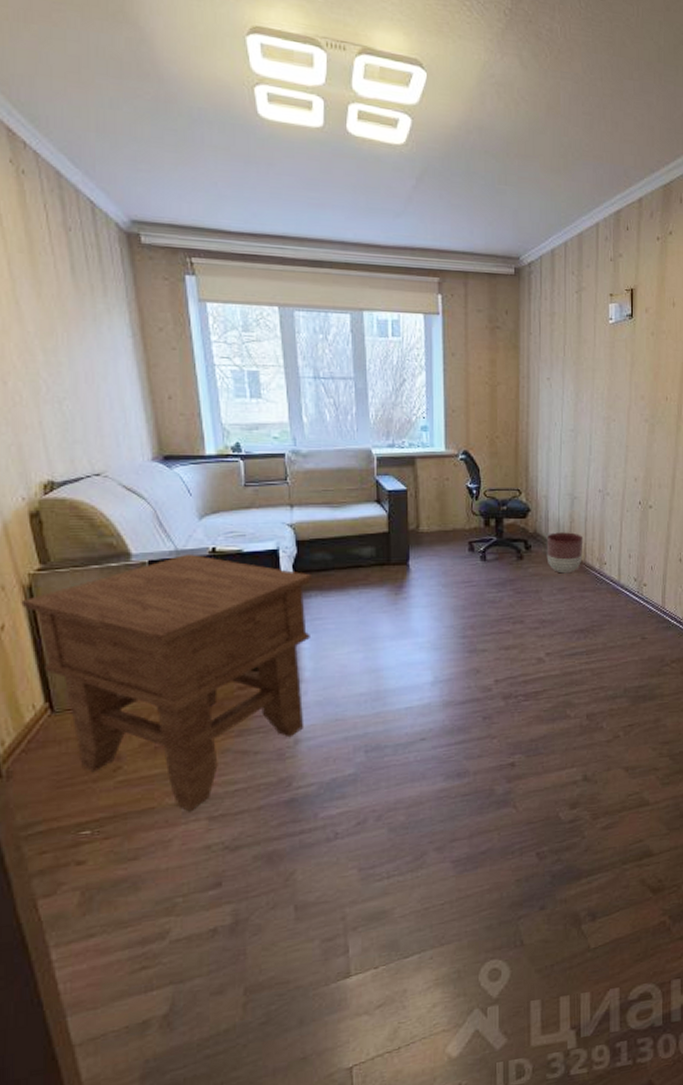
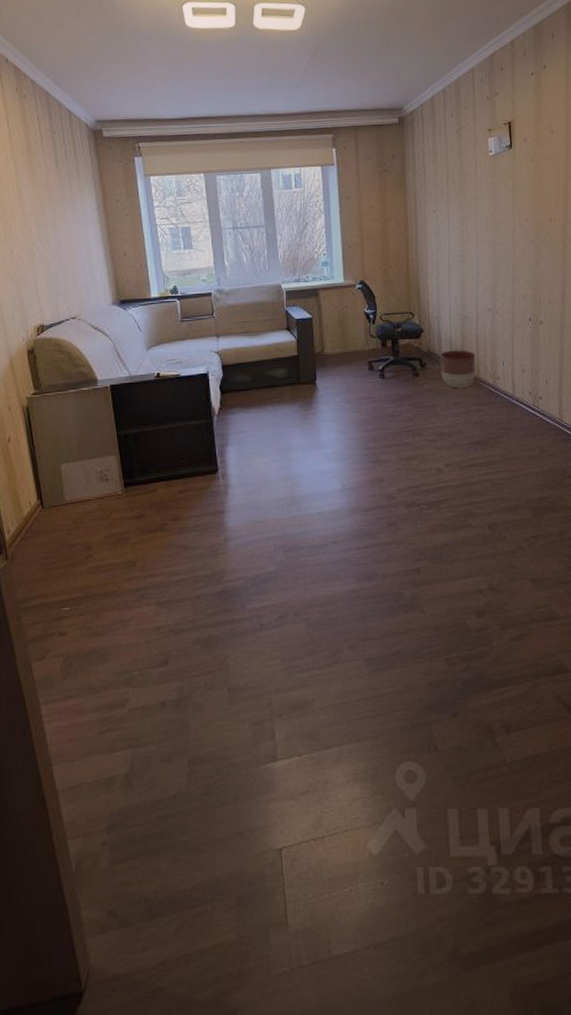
side table: present [21,553,311,812] -> none [22,378,235,597]

